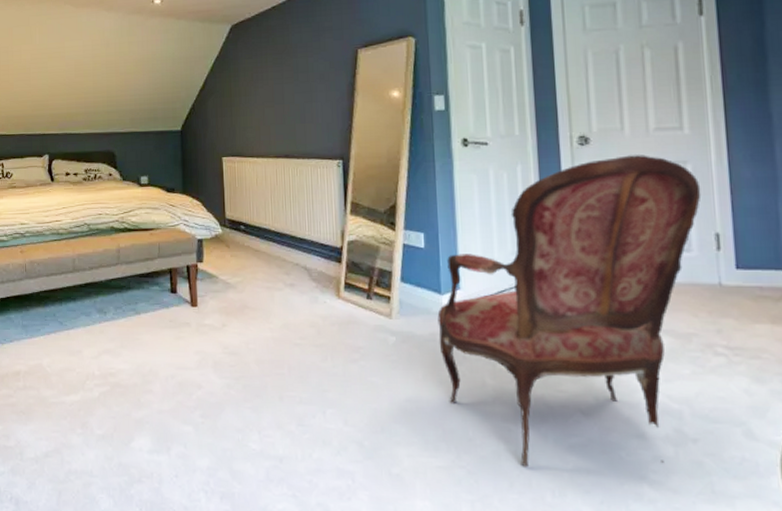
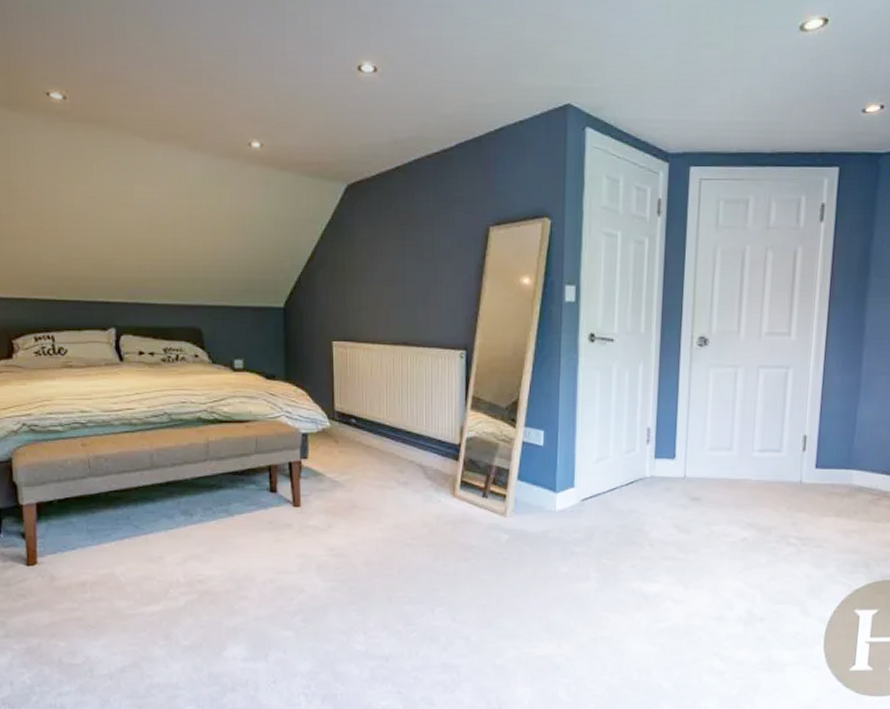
armchair: present [437,155,701,466] -> none [550,358,798,650]

